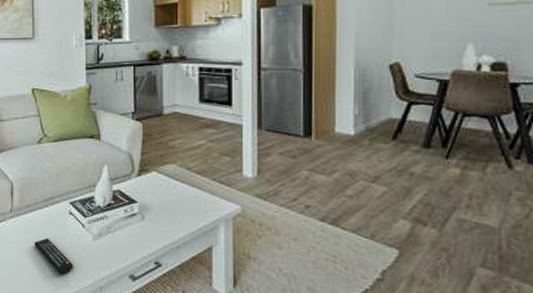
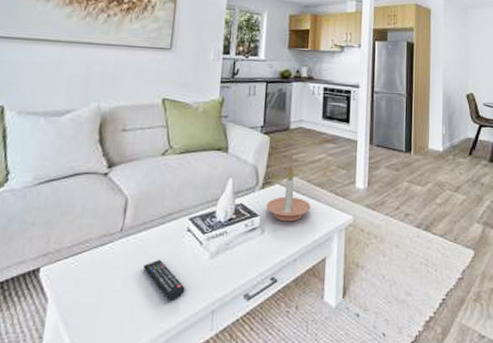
candle holder: none [144,153,192,210] -> present [266,166,311,222]

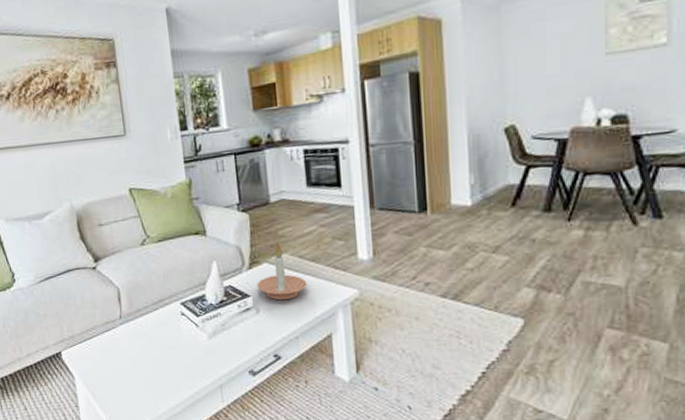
remote control: present [144,259,185,301] -> none [148,341,191,377]

